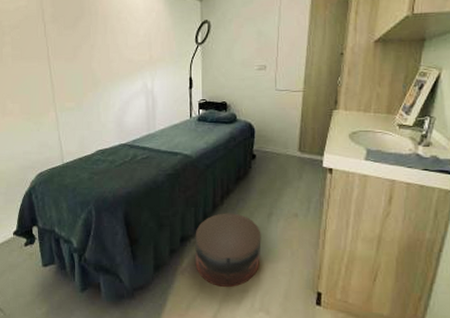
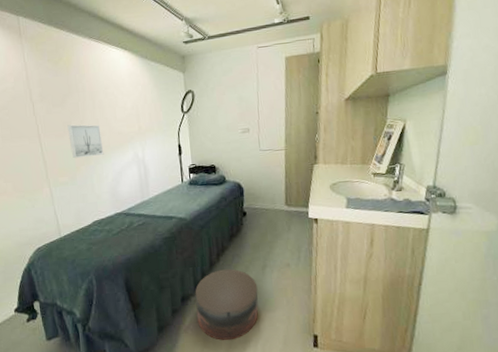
wall art: none [77,48,113,84] -> present [67,124,104,159]

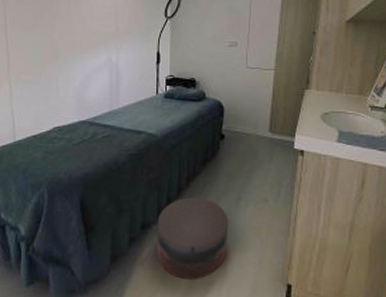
wall art: present [67,124,104,159] -> none [38,18,75,56]

